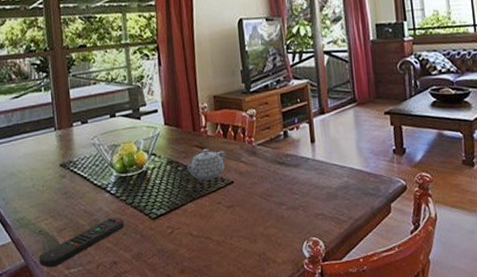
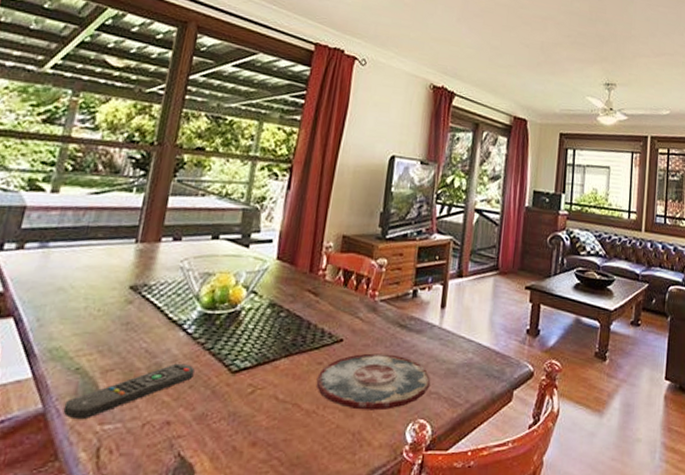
teapot: present [184,148,226,180] -> none [288,295,342,333]
plate: none [219,187,315,236] -> present [316,353,430,411]

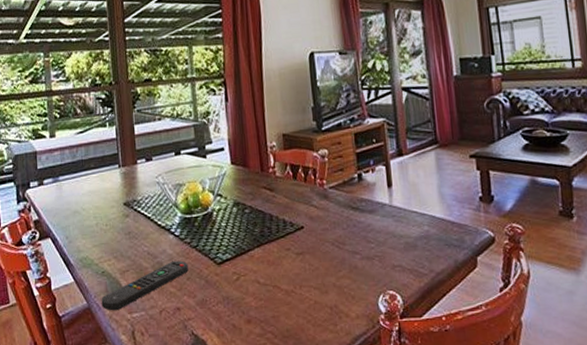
plate: present [316,353,430,411] -> none [288,235,392,287]

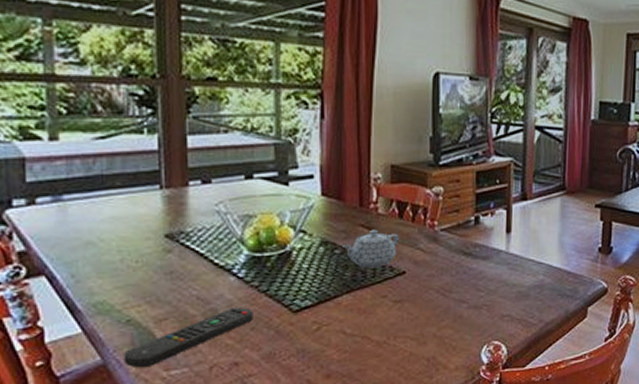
teapot: none [251,190,296,224] -> present [343,229,399,267]

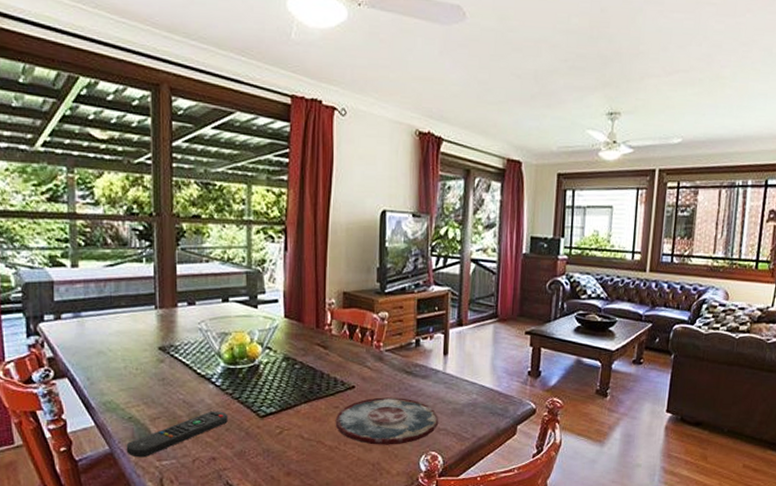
teapot: present [343,229,399,267] -> none [302,348,350,381]
plate: none [383,282,501,337] -> present [335,397,438,445]

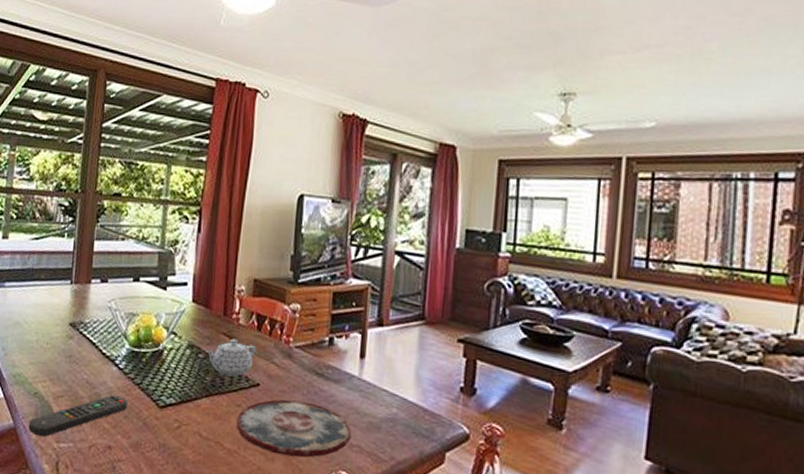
teapot: none [302,348,350,381] -> present [206,338,257,376]

